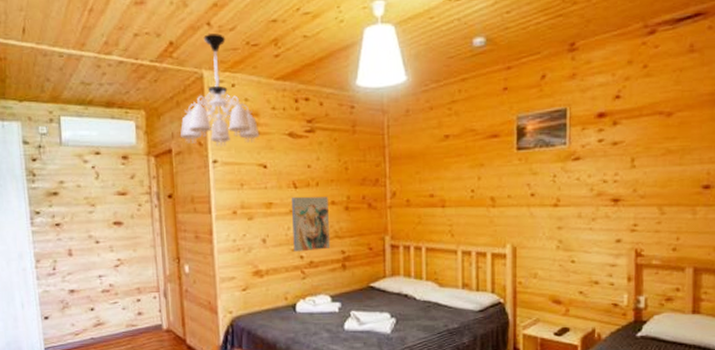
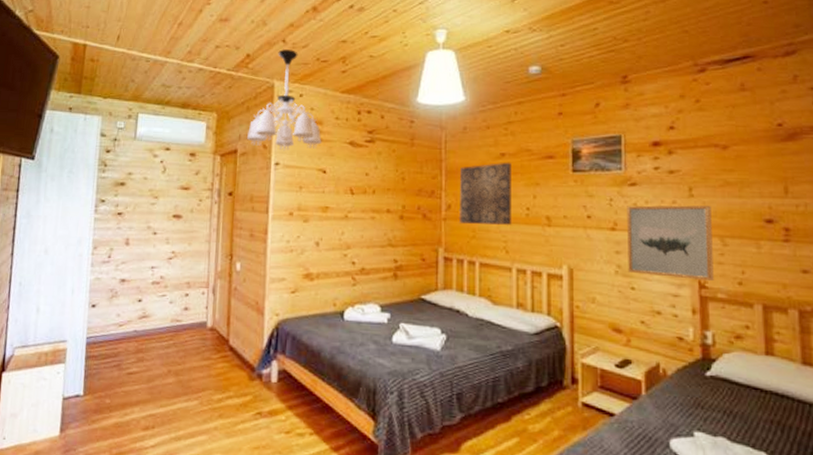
wall art: present [292,196,331,252] -> none [346,202,384,258]
wall art: none [404,144,457,211] -> present [458,162,512,226]
wall art: none [569,174,652,249] -> present [627,205,714,280]

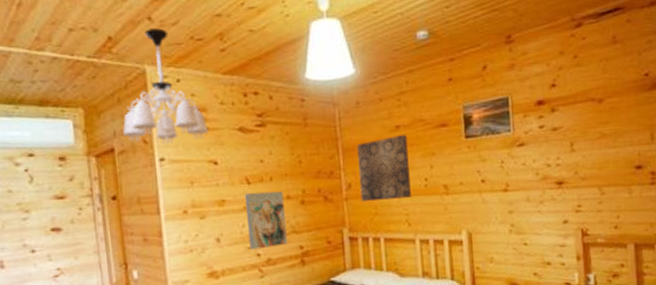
wall art: none [346,202,384,258] -> present [245,191,288,250]
wall art: present [627,205,714,280] -> none [517,157,594,230]

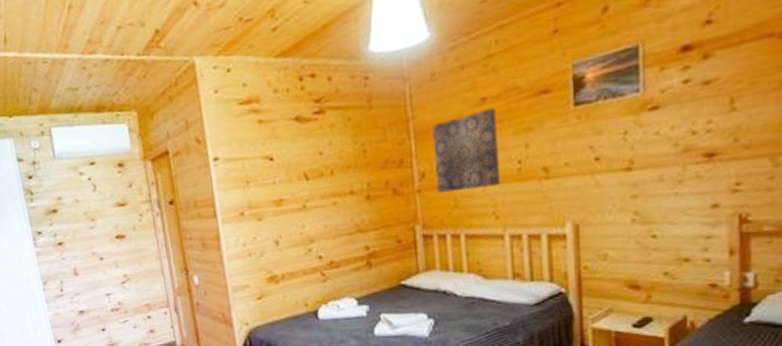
chandelier: present [122,28,209,145] -> none [175,13,263,143]
wall art: present [245,191,288,250] -> none [304,186,353,252]

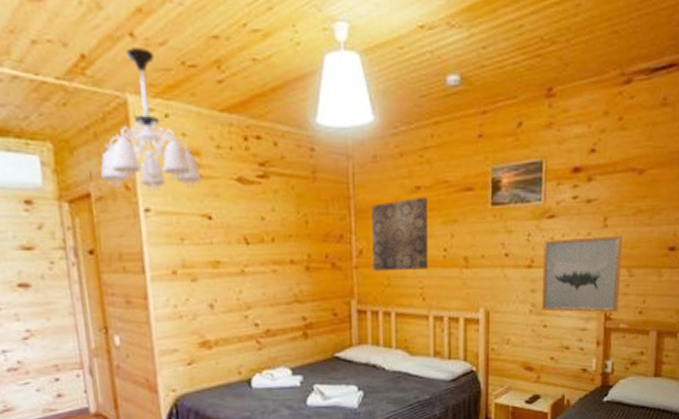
chandelier: none [175,13,263,143] -> present [100,47,202,193]
wall art: none [646,117,760,219] -> present [542,235,623,312]

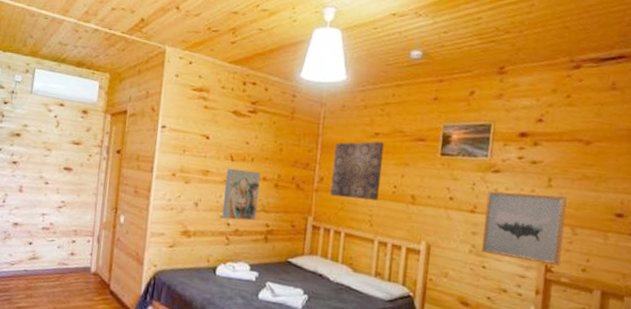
chandelier: present [100,47,202,193] -> none [136,16,208,115]
wall art: none [243,254,290,319] -> present [222,168,261,221]

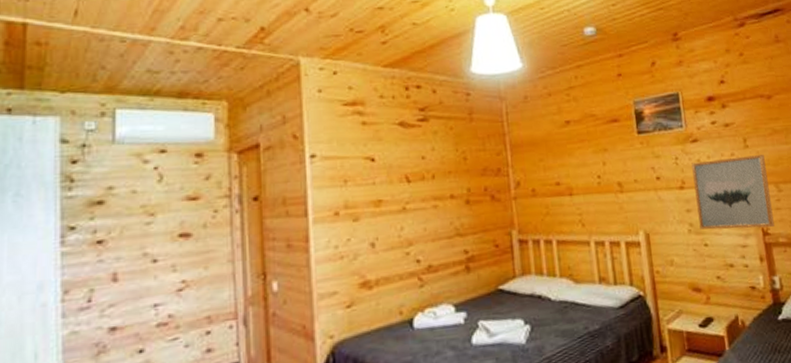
wall art: present [222,168,261,221] -> none [405,190,452,256]
wall art: present [329,141,384,201] -> none [526,129,585,202]

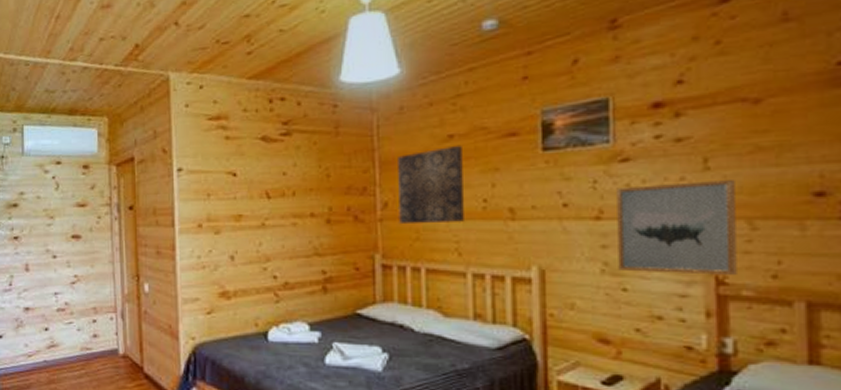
wall art: none [526,129,585,202] -> present [397,145,466,225]

